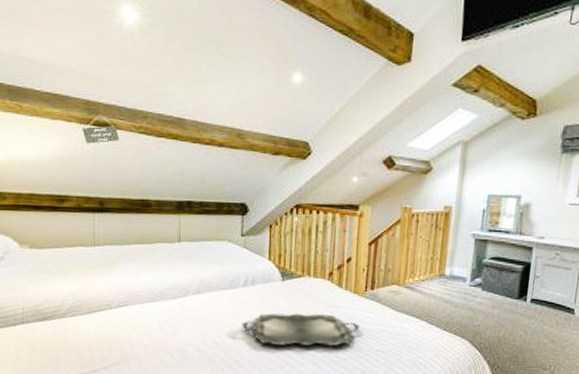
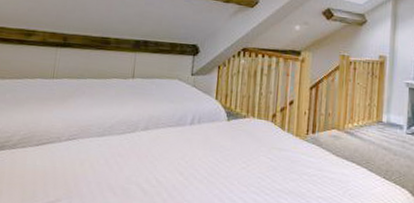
serving tray: present [242,313,360,347] -> none [186,153,302,192]

